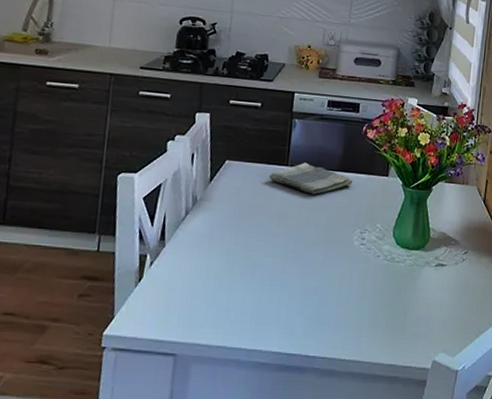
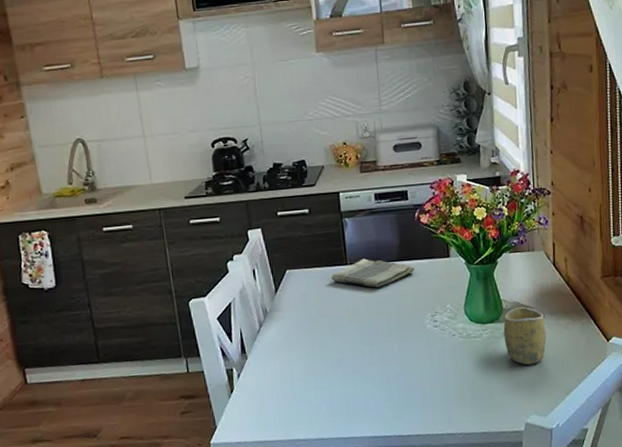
cup: none [426,237,468,300] -> present [503,306,547,365]

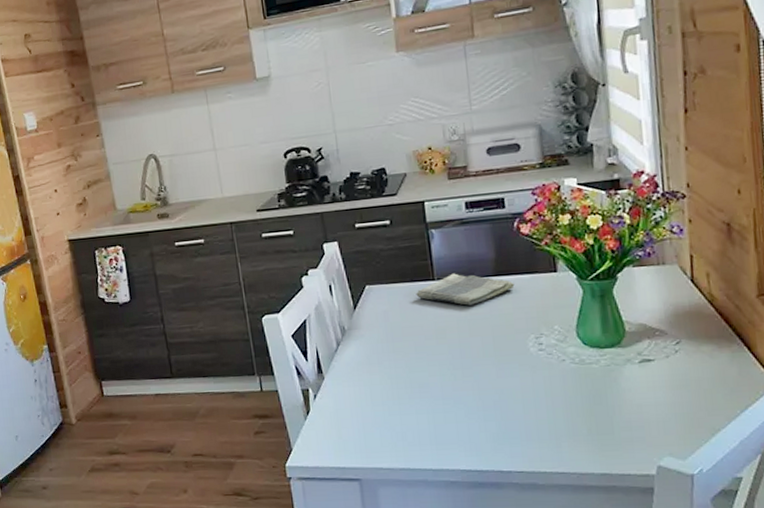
cup: present [503,306,547,365] -> none [626,329,684,398]

